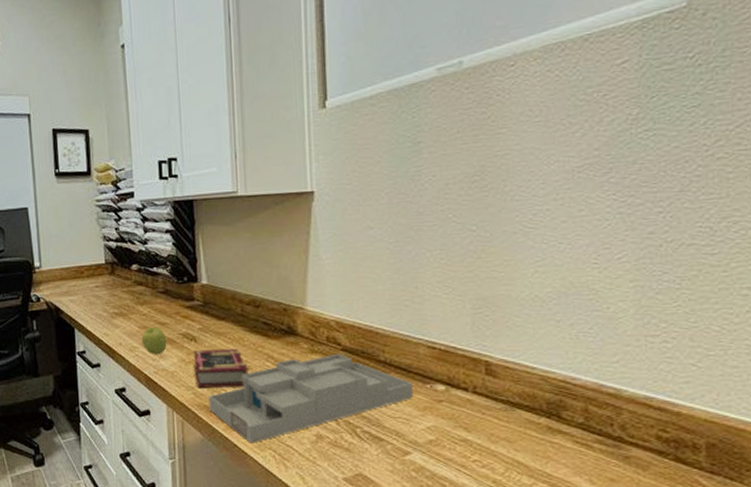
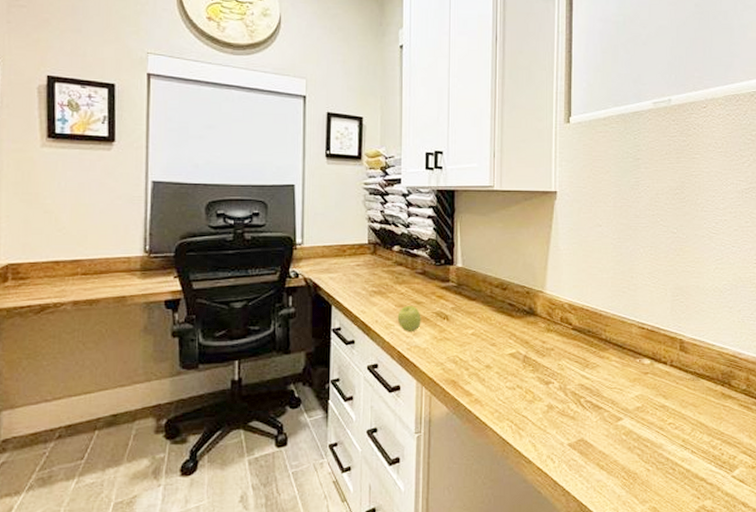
book: present [193,348,247,388] -> none [445,327,492,363]
desk organizer: present [208,353,413,443] -> none [456,332,626,415]

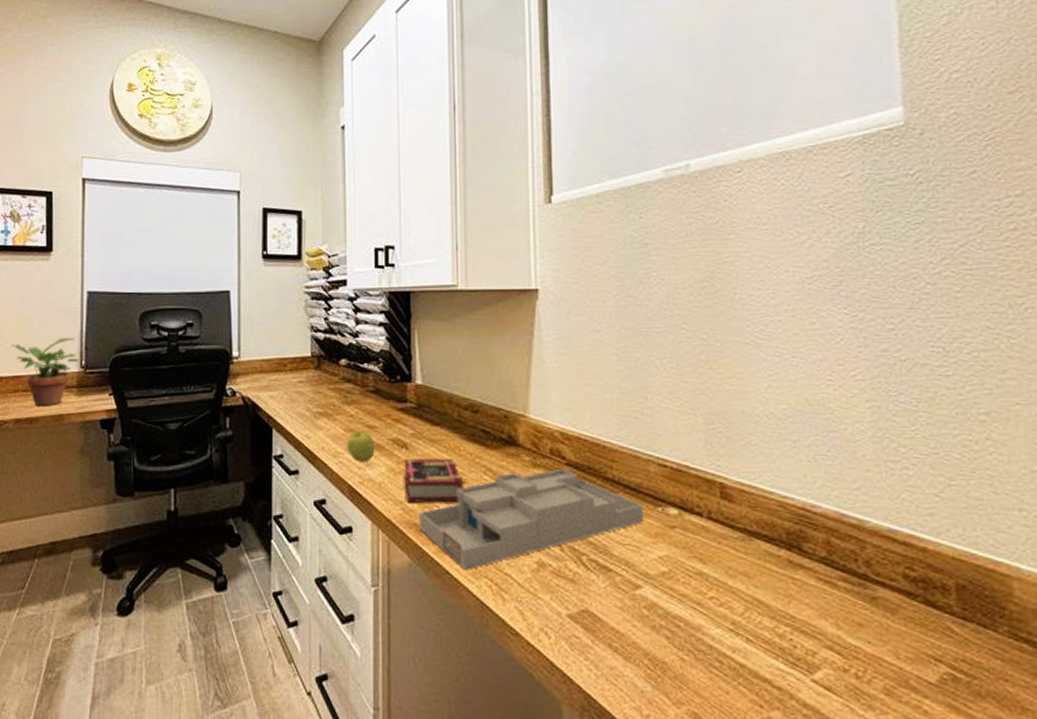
potted plant: none [68,224,143,289] -> present [10,338,79,406]
book: none [445,327,492,363] -> present [404,458,463,503]
desk organizer: none [456,332,626,415] -> present [419,468,644,570]

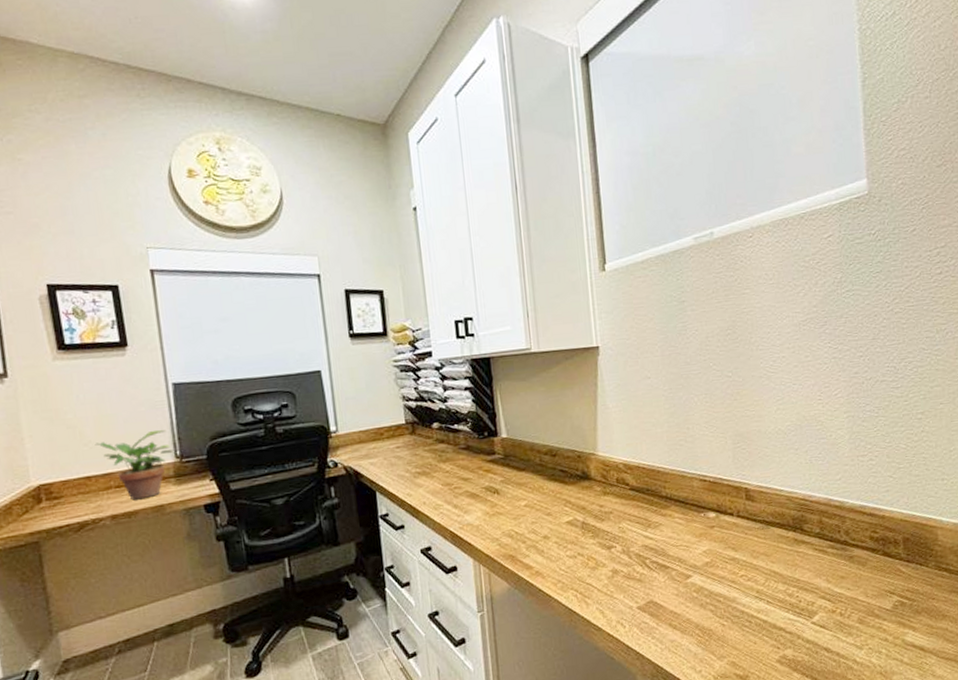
apple: present [347,431,375,461] -> none [445,483,471,510]
book: present [404,458,463,503] -> none [496,497,548,539]
desk organizer: present [419,468,644,570] -> none [513,492,691,586]

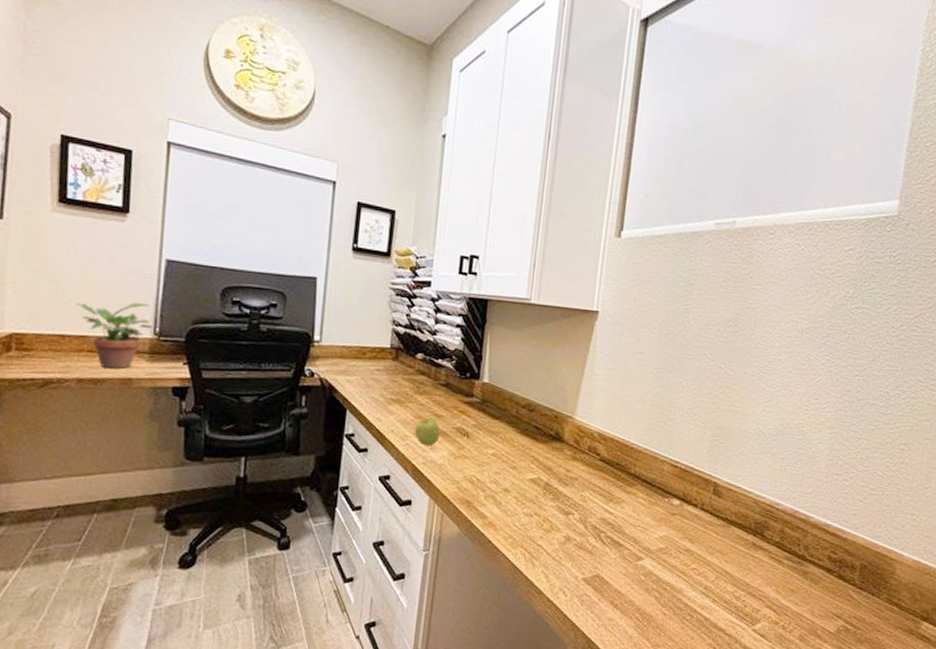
apple: none [445,483,471,510] -> present [414,418,440,445]

